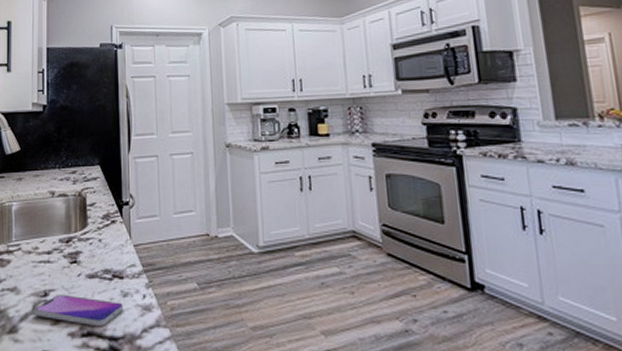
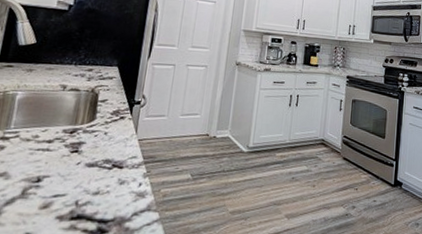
smartphone: present [34,294,124,327] -> none [22,180,119,211]

